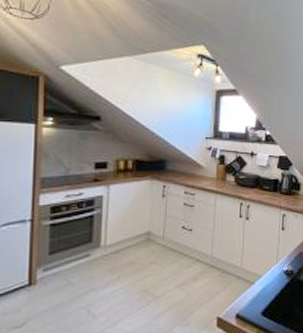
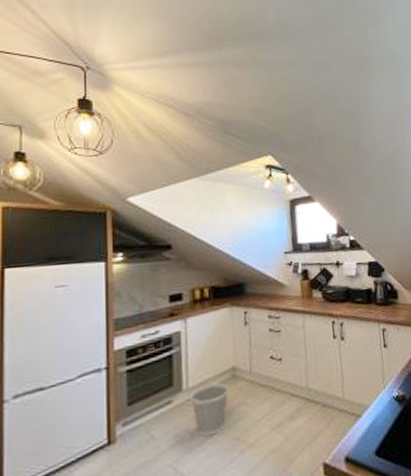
wastebasket: none [107,243,143,287] -> present [190,383,229,437]

